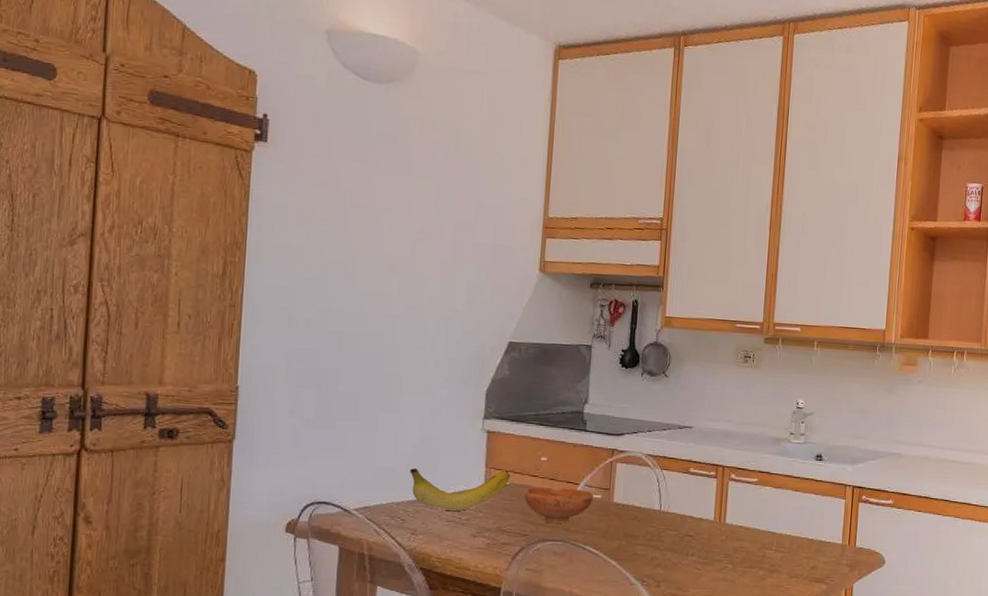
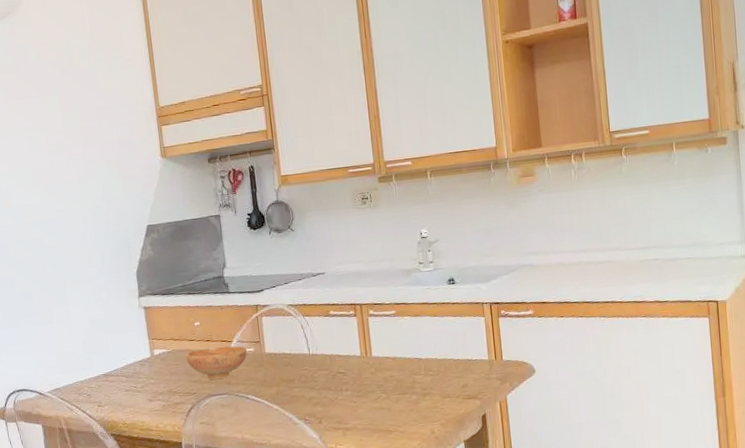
fruit: present [410,468,511,512] -> none [86,339,172,382]

